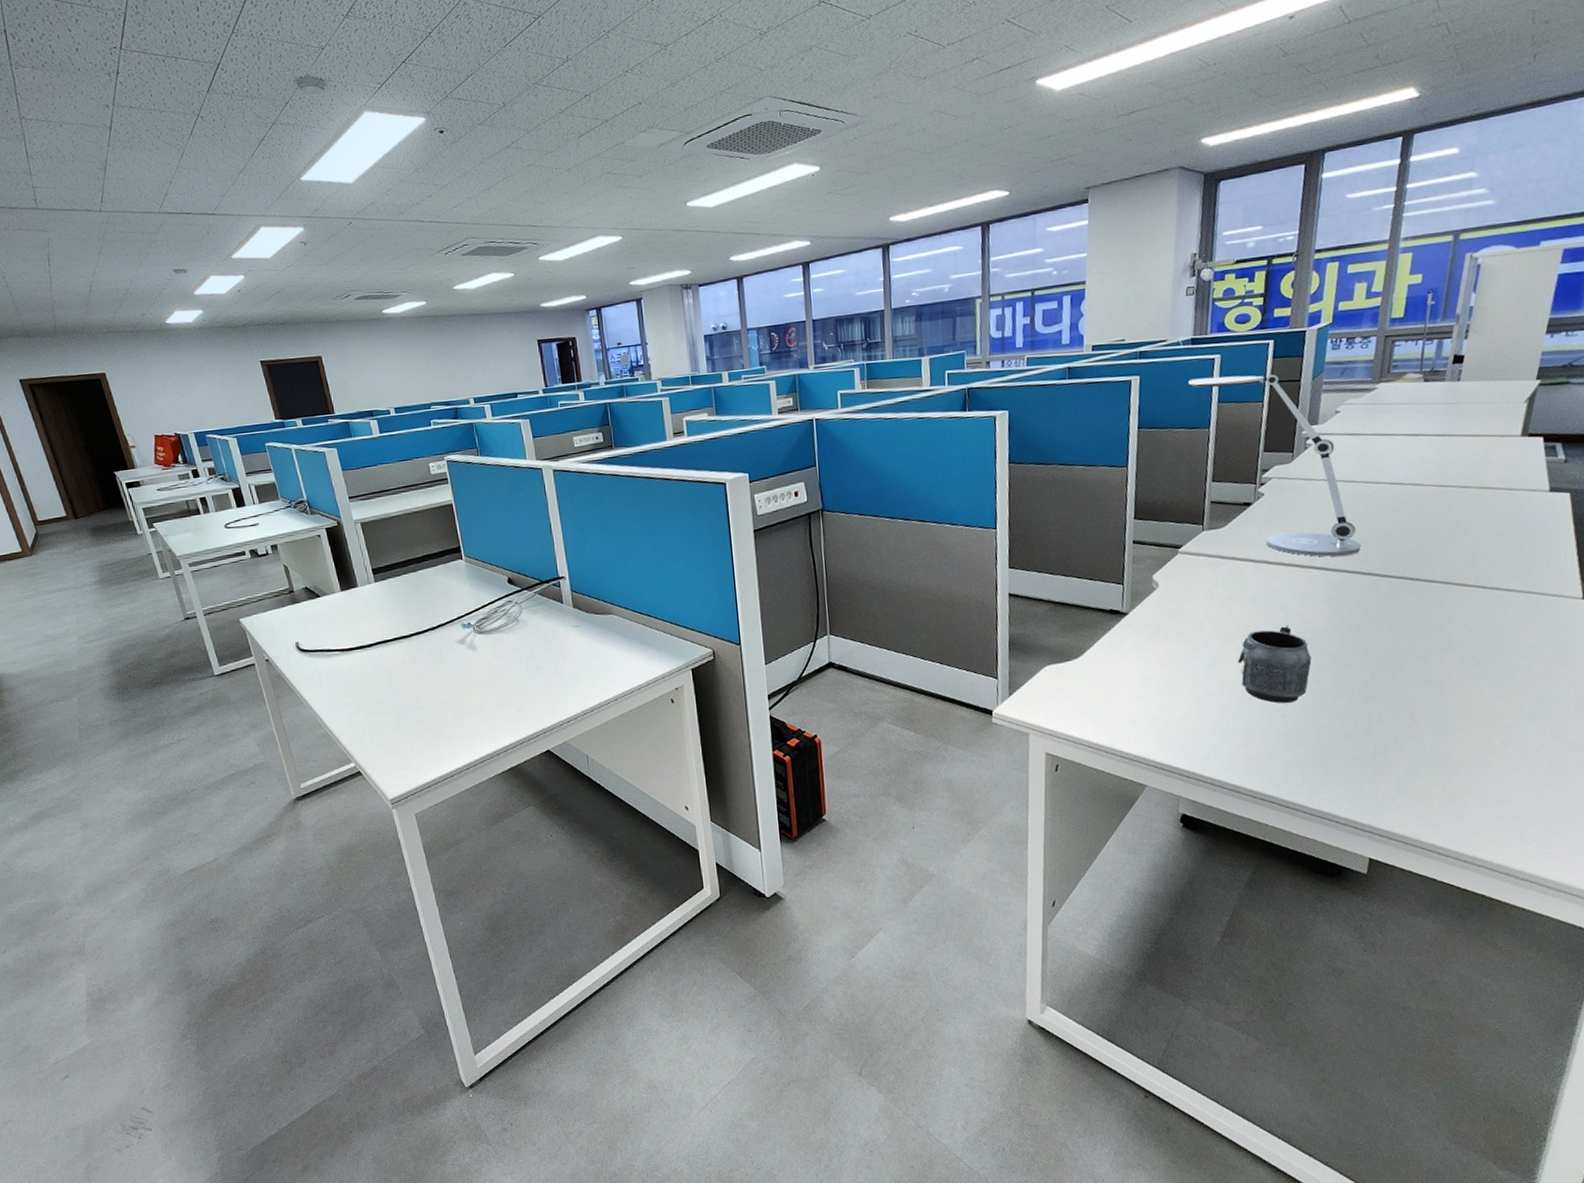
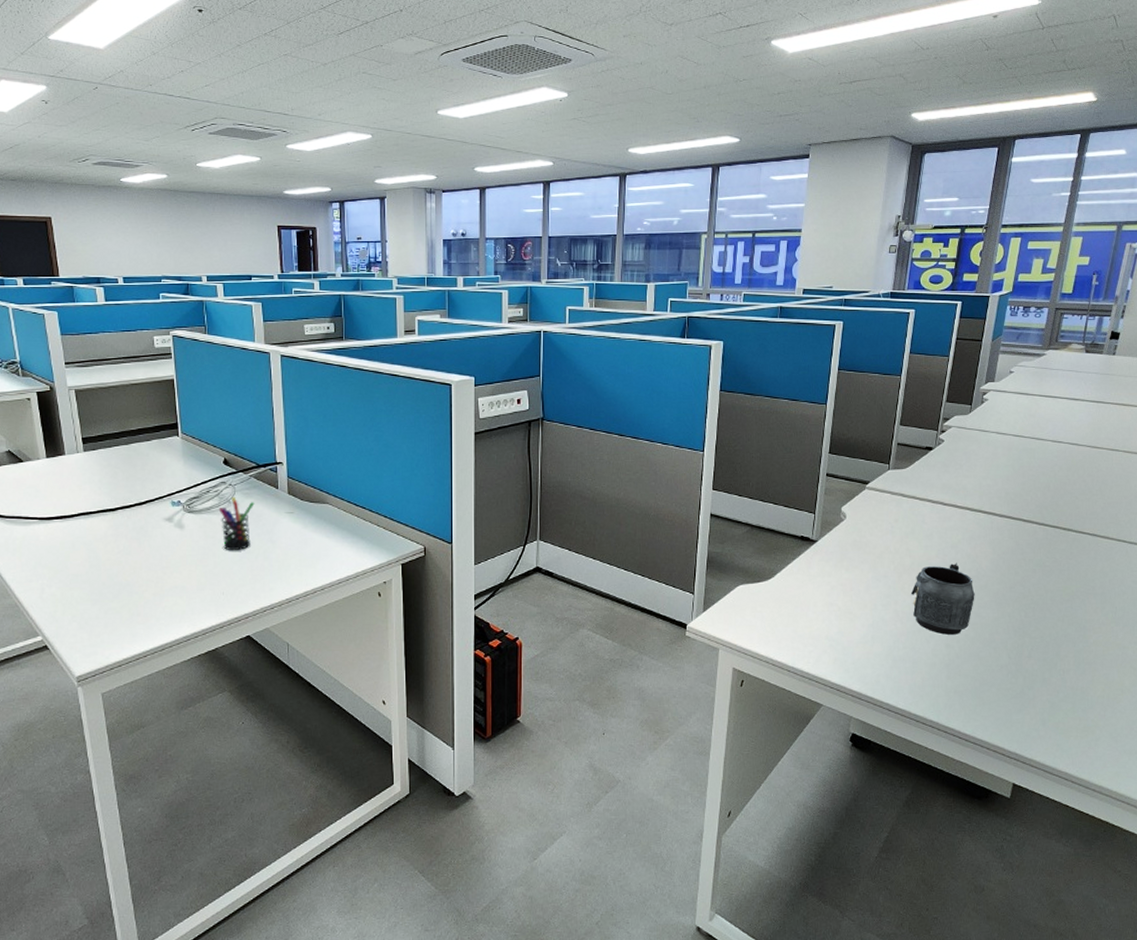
pen holder: none [507,615,542,669] -> present [218,497,255,551]
desk lamp: present [1187,374,1361,557] -> none [884,329,1024,503]

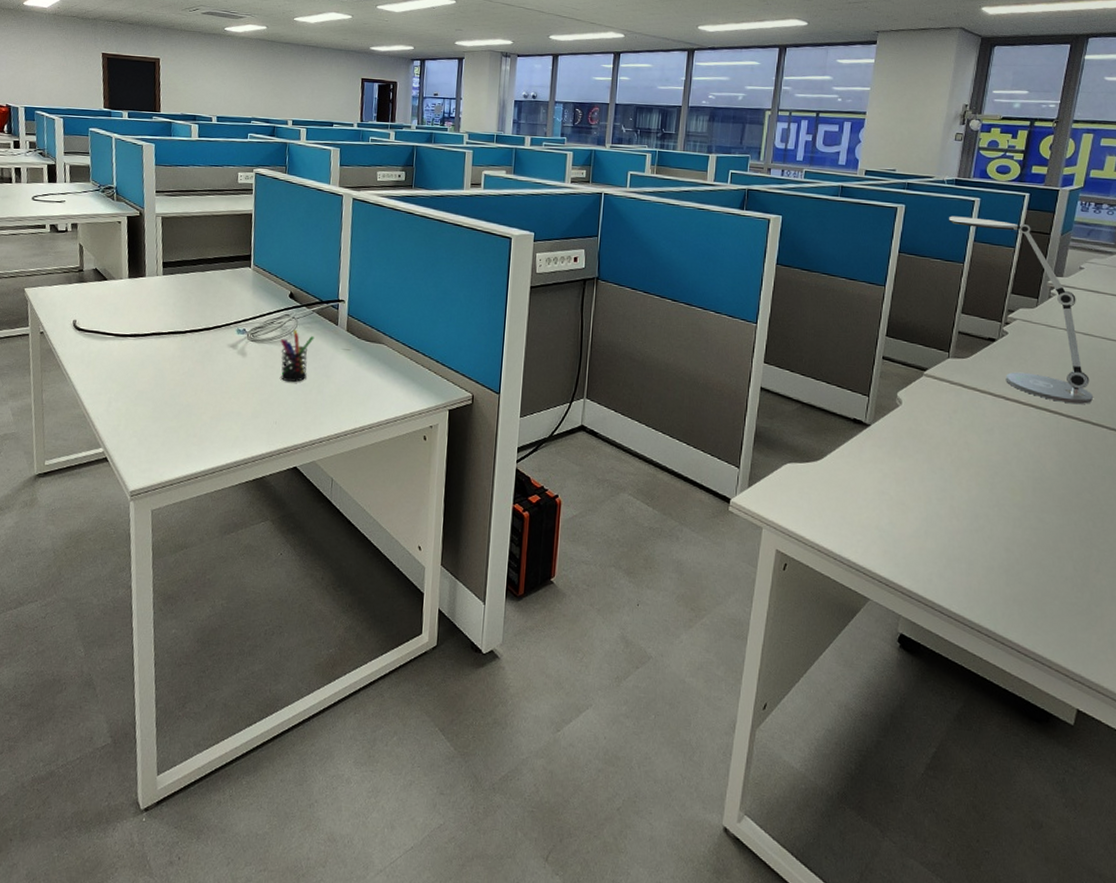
desk lamp: none [884,329,1024,503] -> present [948,216,1093,404]
mug: present [910,562,975,635] -> none [968,461,1038,538]

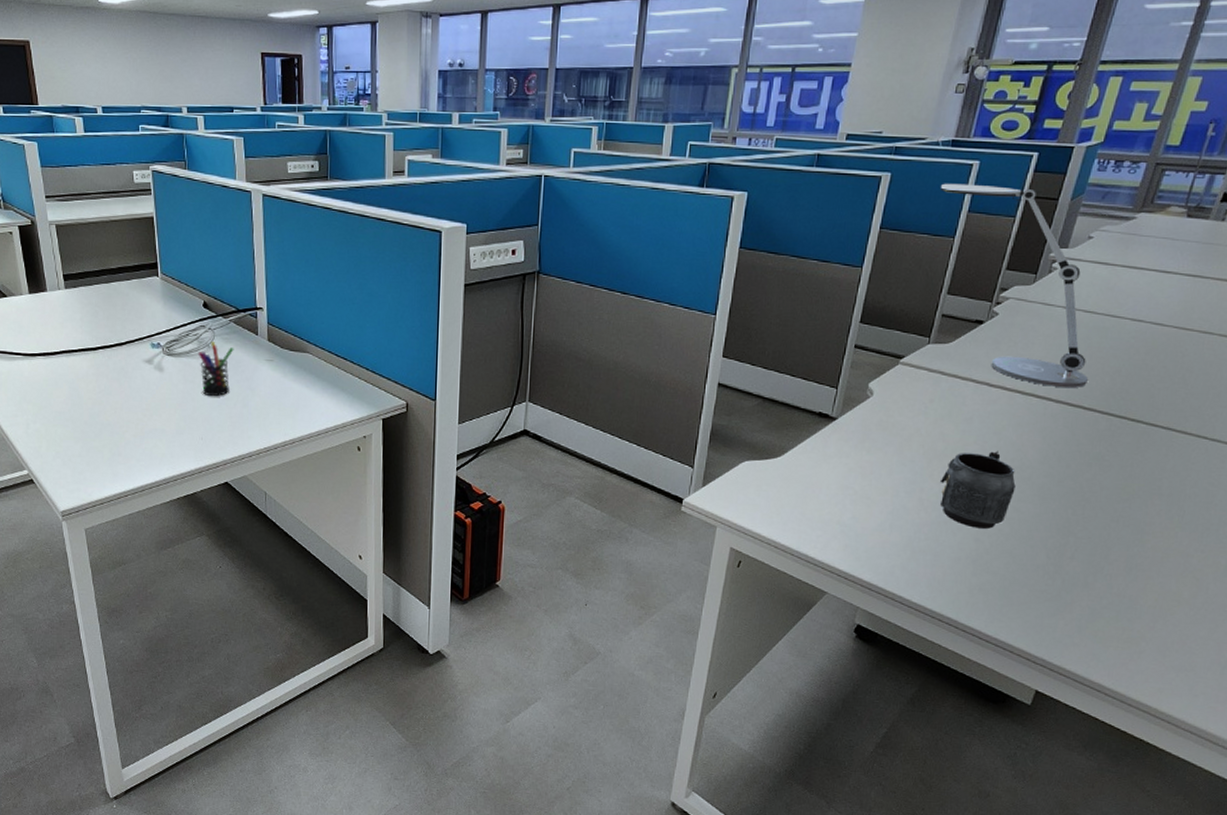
mug: none [968,461,1038,538] -> present [939,450,1016,529]

